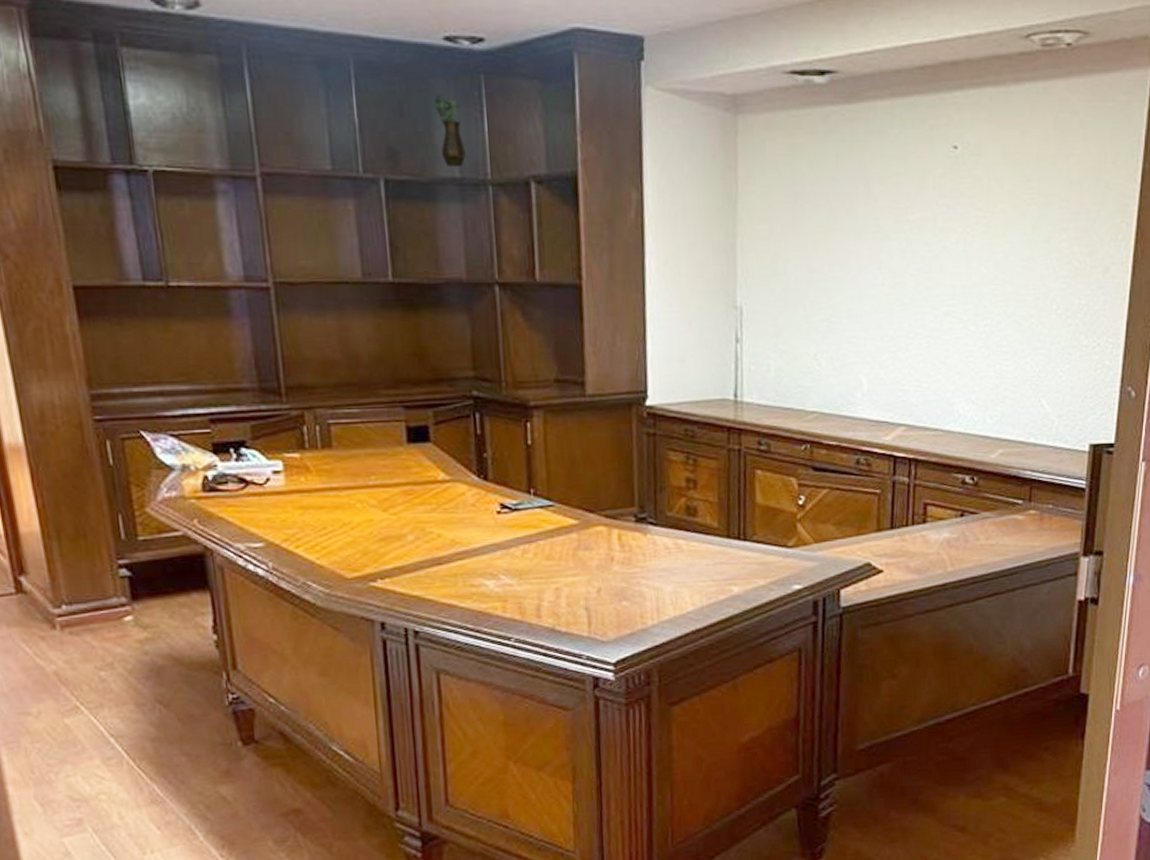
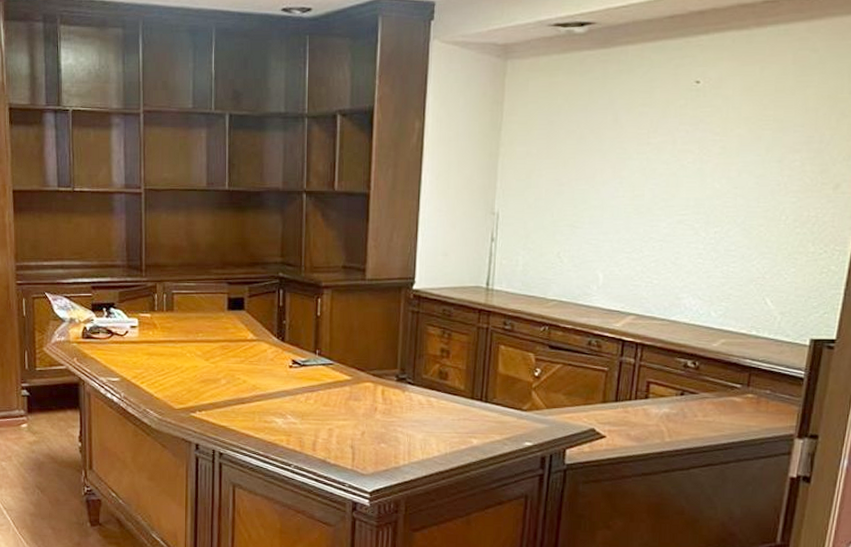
vase: present [432,94,466,168] -> none [269,51,290,105]

